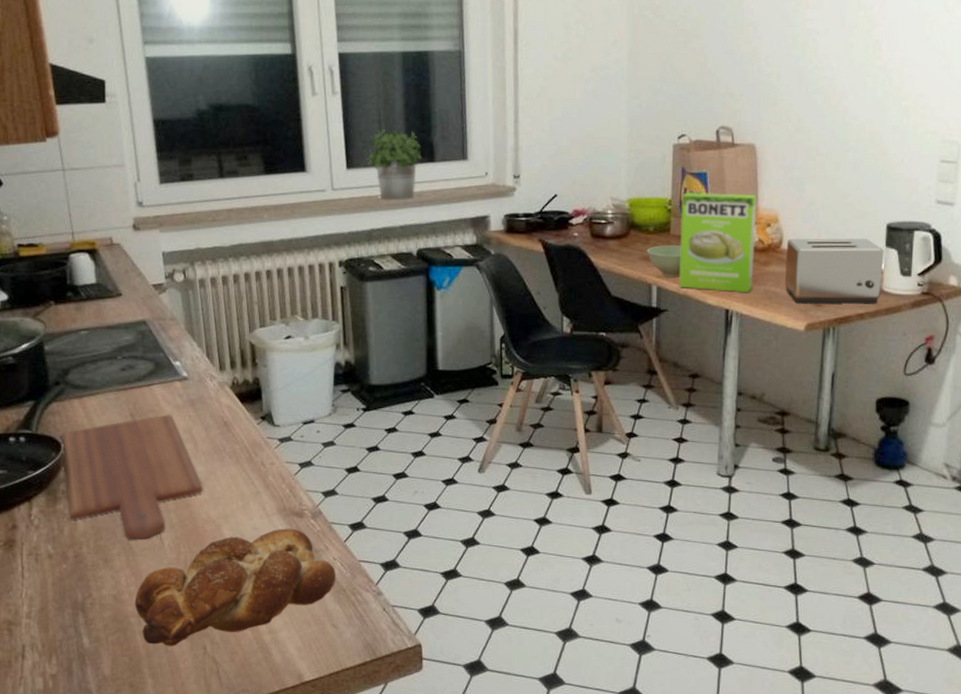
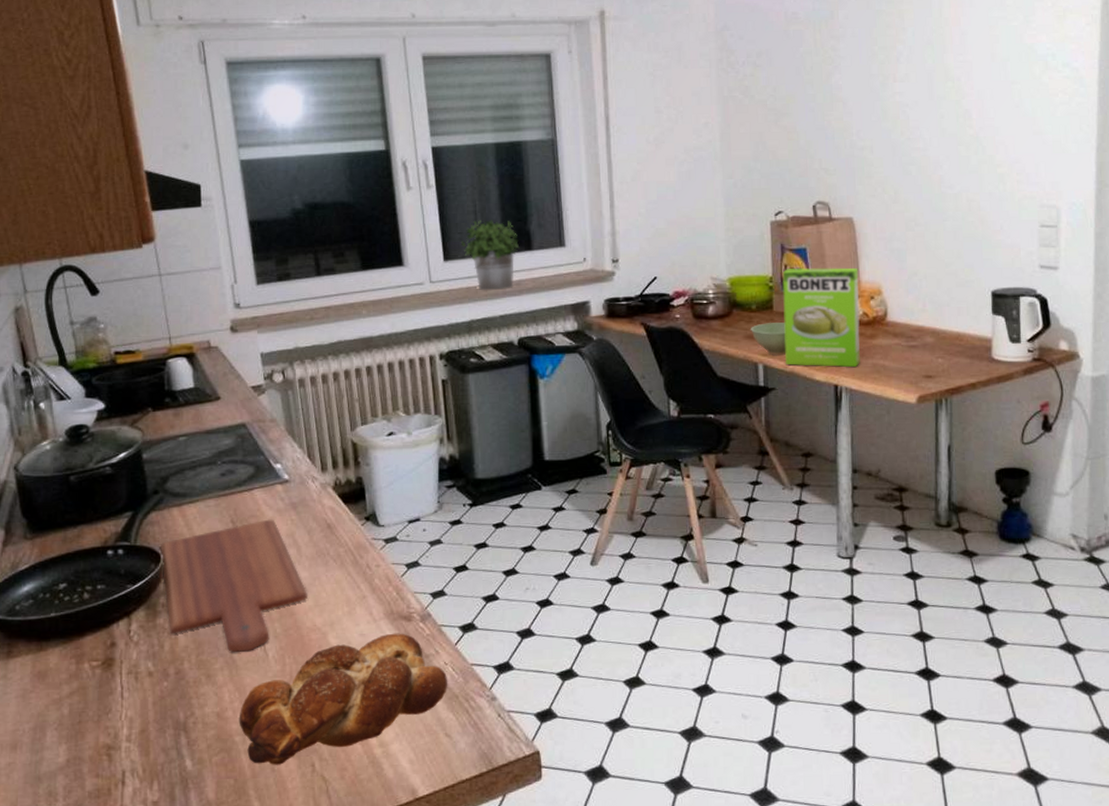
toaster: present [784,238,884,304] -> none [891,306,992,376]

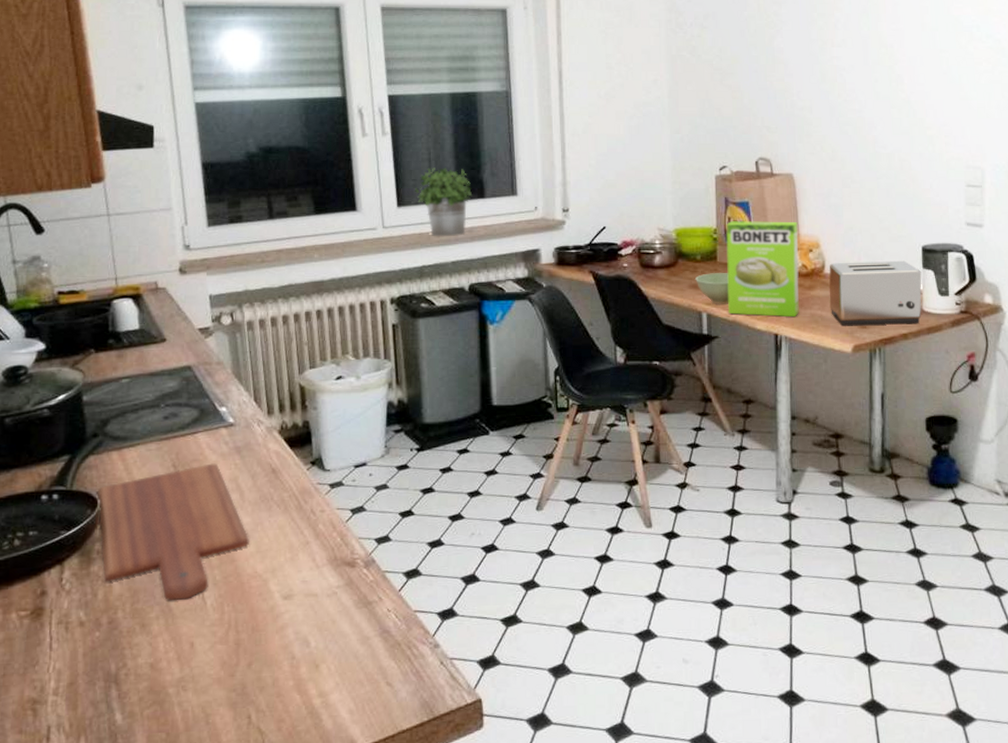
bread loaf: present [239,633,447,765] -> none [173,579,390,718]
toaster: none [891,306,992,376] -> present [829,260,922,326]

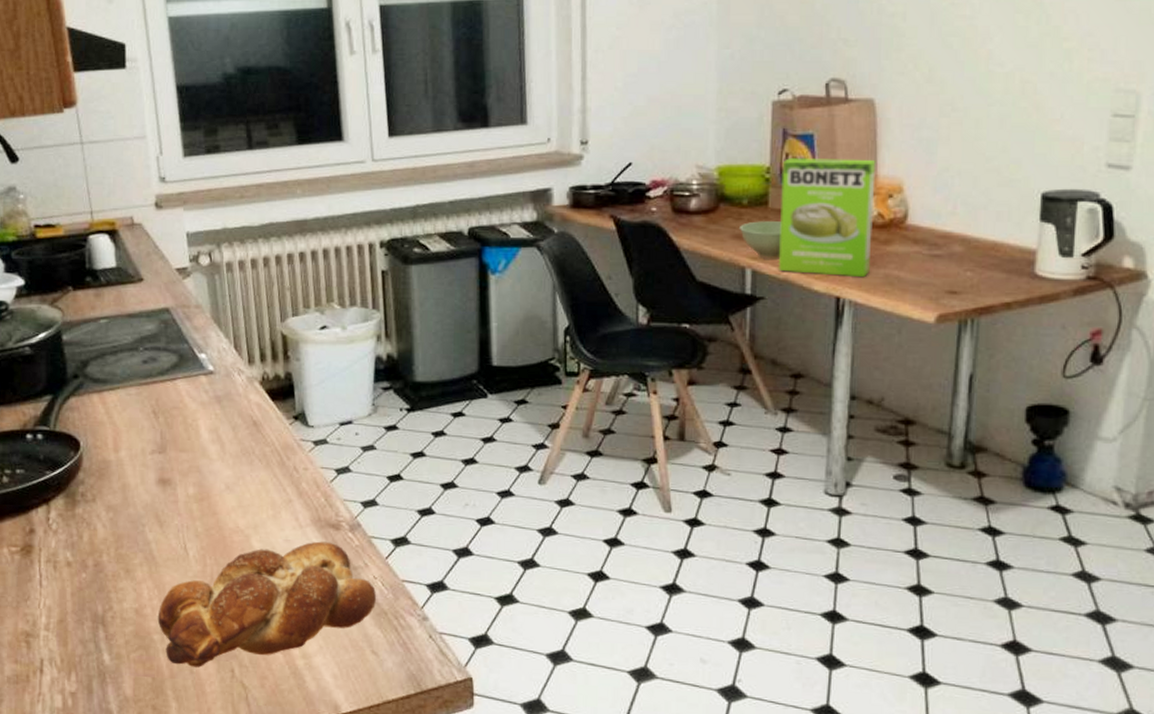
cutting board: present [96,463,249,600] -> none [79,412,231,549]
bread loaf: none [173,579,390,718] -> present [157,541,376,668]
potted plant: present [414,168,472,237] -> none [408,91,474,173]
toaster: present [829,260,922,326] -> none [910,210,1038,291]

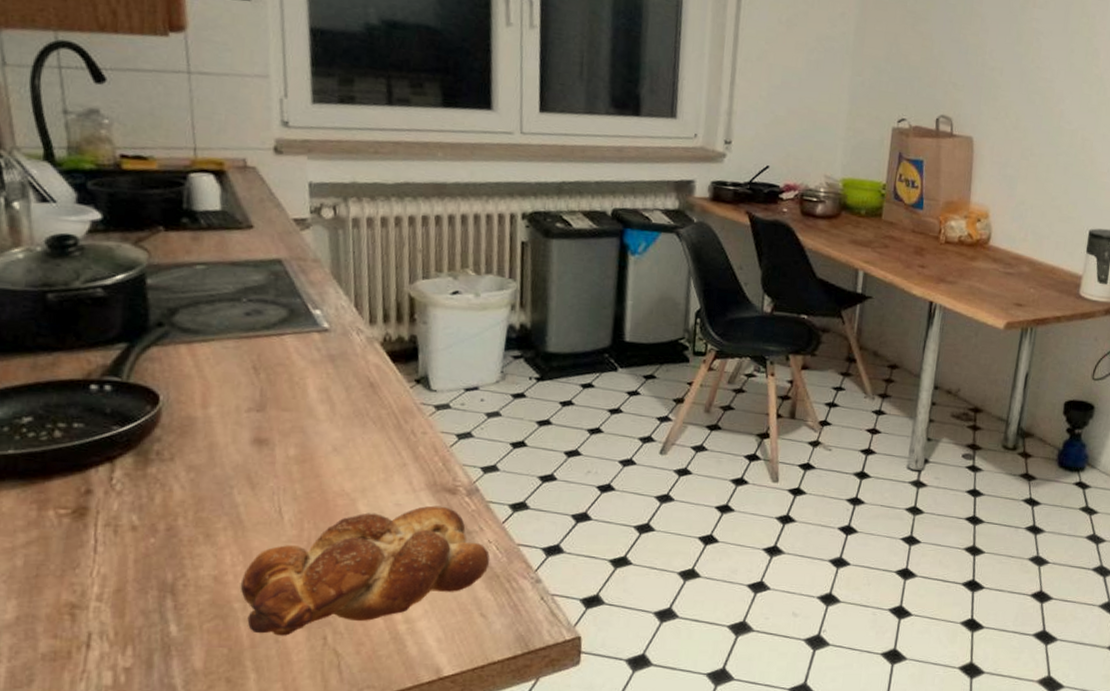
bowl: present [740,221,782,259] -> none [856,230,892,265]
cake mix box: present [777,158,876,277] -> none [885,178,970,286]

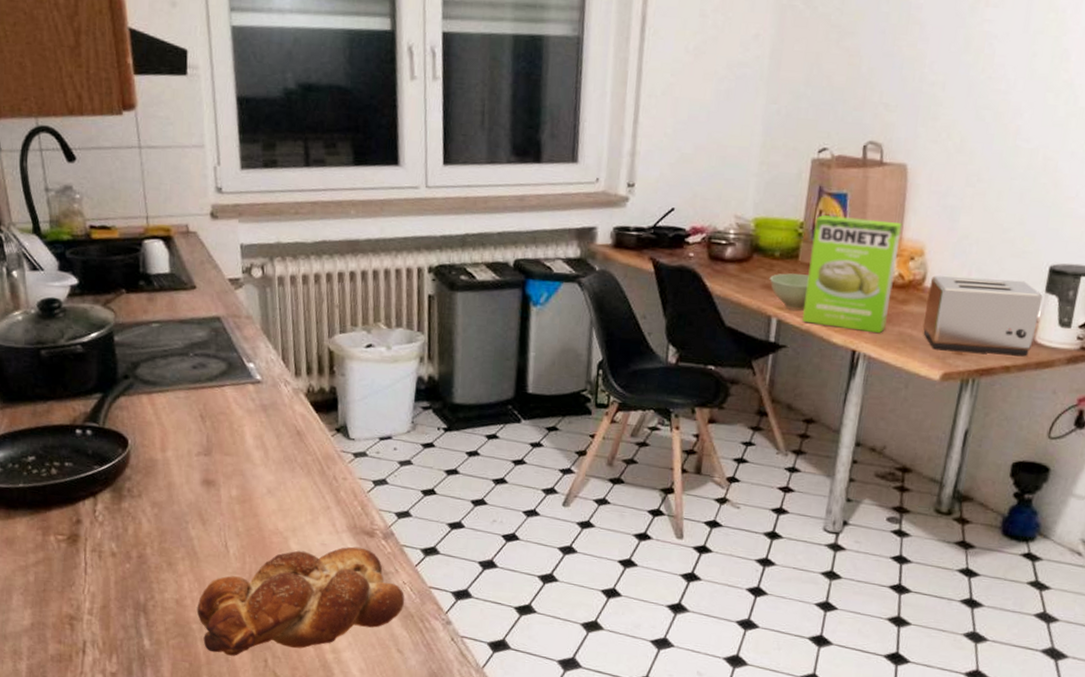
bowl: none [856,230,892,265] -> present [770,273,810,311]
cake mix box: none [885,178,970,286] -> present [801,215,903,333]
toaster: none [988,236,1085,308] -> present [922,275,1043,357]

